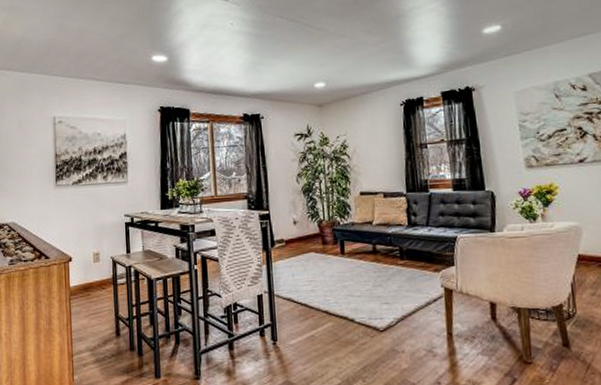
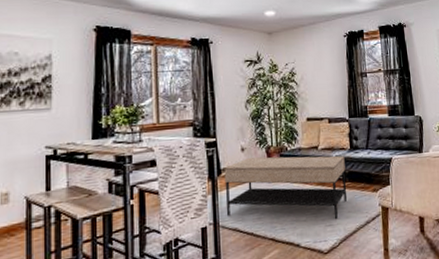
coffee table: none [277,230,405,297] -> present [224,155,347,219]

